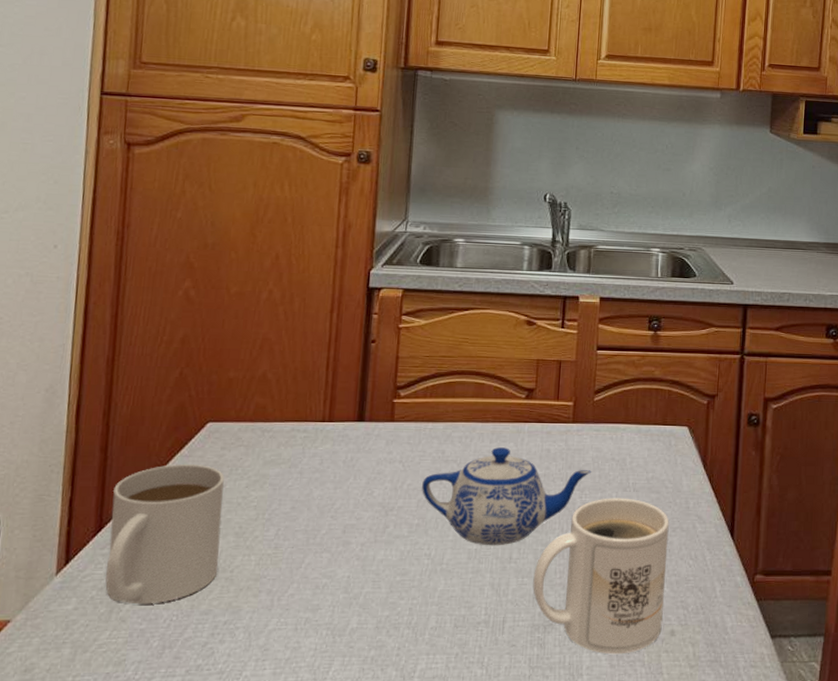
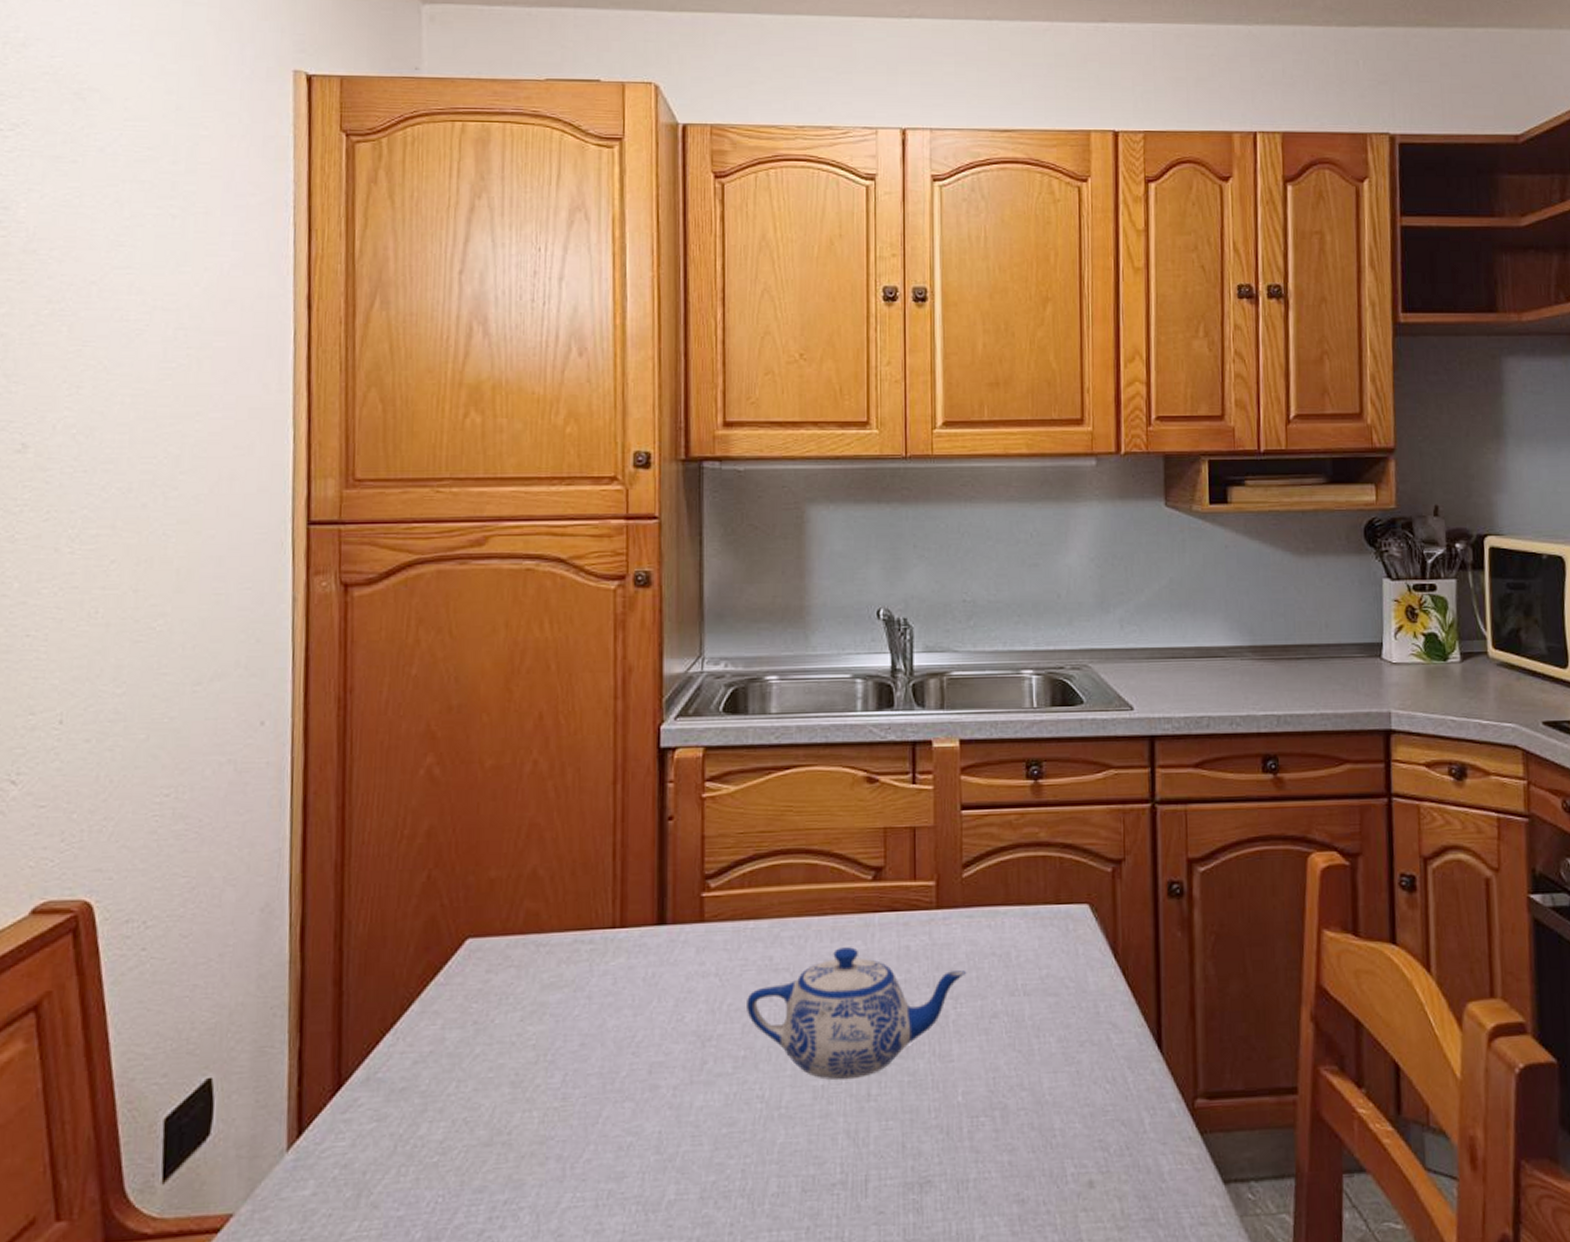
mug: present [105,464,225,605] -> none [350,995,493,1184]
mug: present [533,498,669,655] -> none [901,1005,1076,1218]

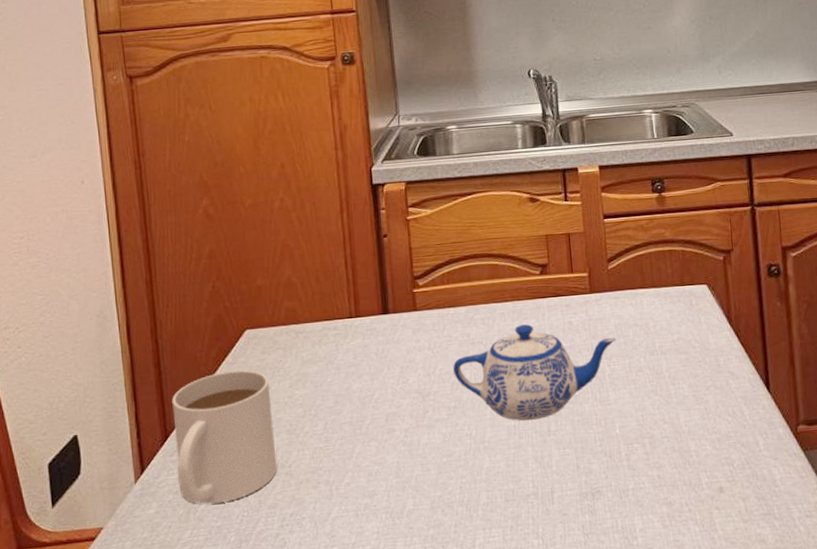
mug: none [350,995,493,1184] -> present [172,370,277,504]

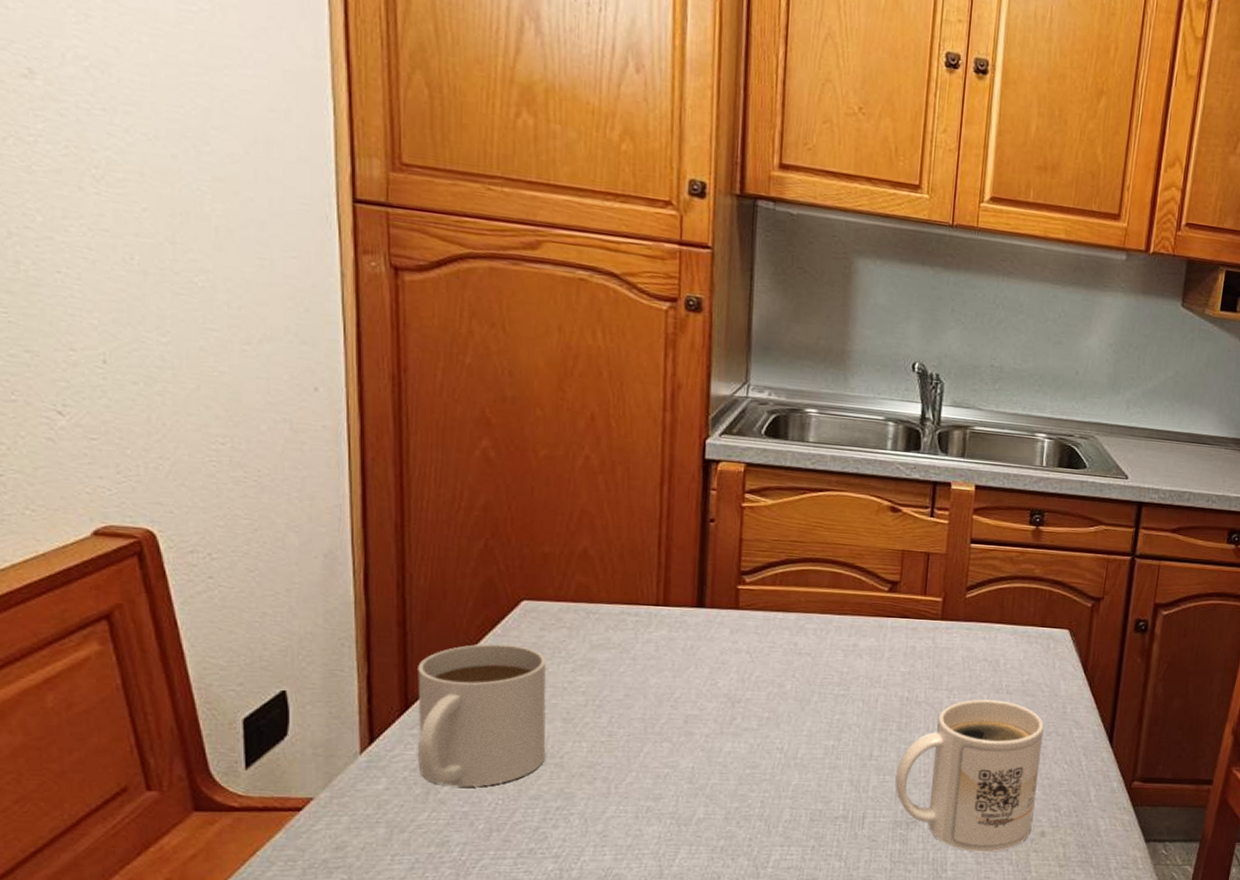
teapot: present [453,324,617,421] -> none [772,642,962,743]
mug: none [574,361,710,516] -> present [895,699,1044,853]

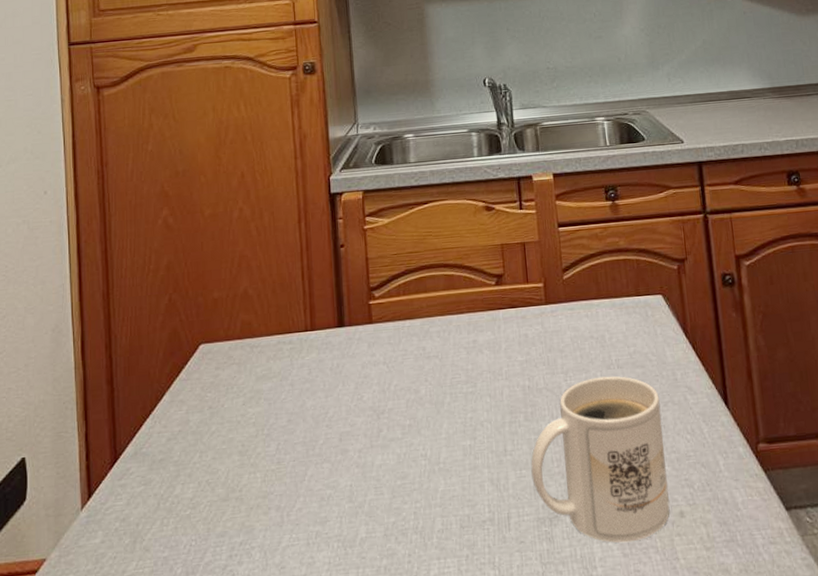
mug: present [418,644,546,787] -> none [123,387,228,532]

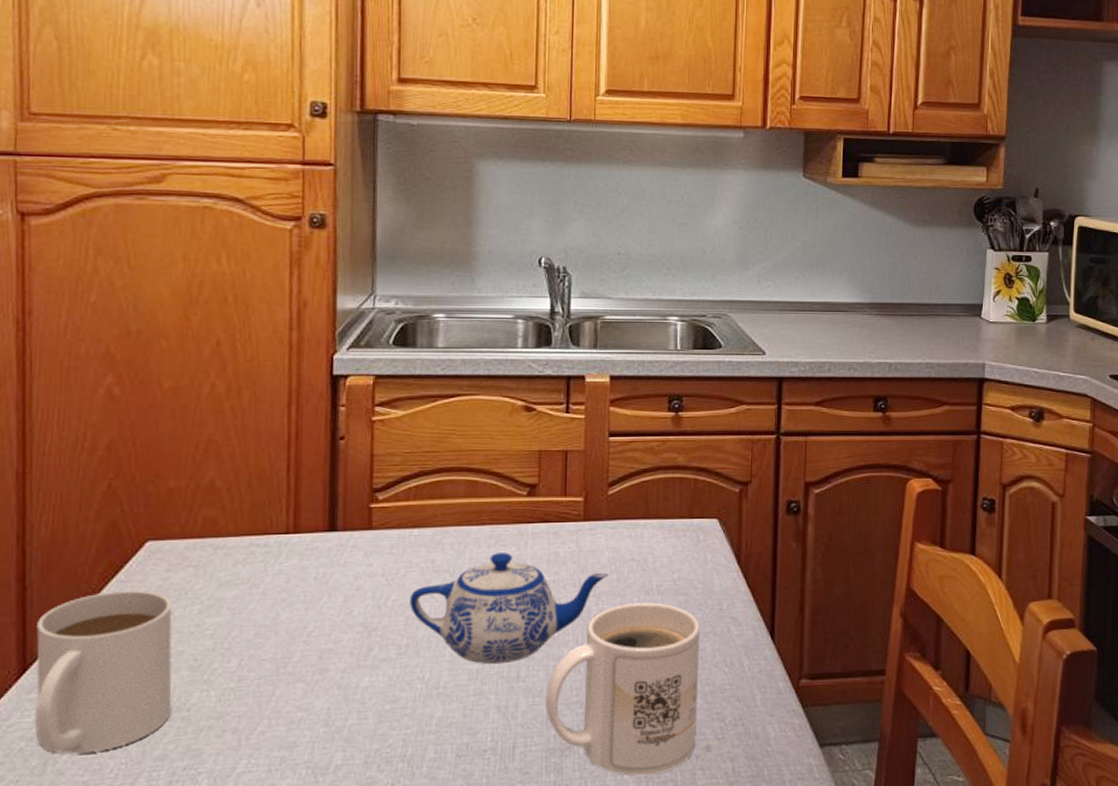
mug: none [123,387,228,532] -> present [36,590,172,754]
teapot: none [408,337,573,441] -> present [410,552,609,665]

